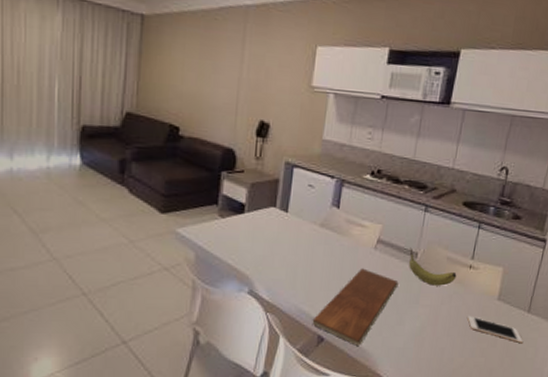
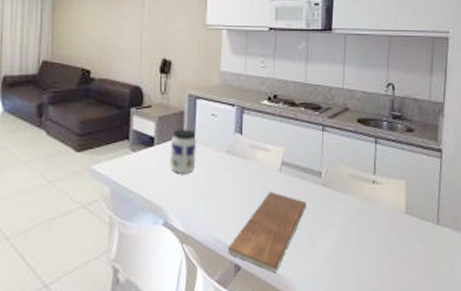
jar: none [260,198,290,244] -> present [170,129,196,173]
fruit: present [409,247,457,286] -> none [313,167,362,204]
cell phone: present [467,315,523,343] -> none [379,231,437,257]

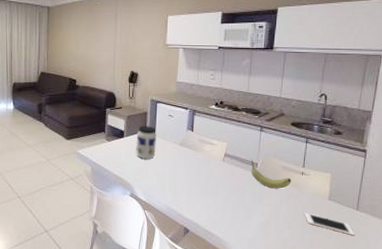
chopping board: present [227,191,307,272] -> none [179,176,244,236]
fruit: none [313,167,362,204] -> present [251,159,292,189]
cell phone: none [379,231,437,257] -> present [304,212,355,235]

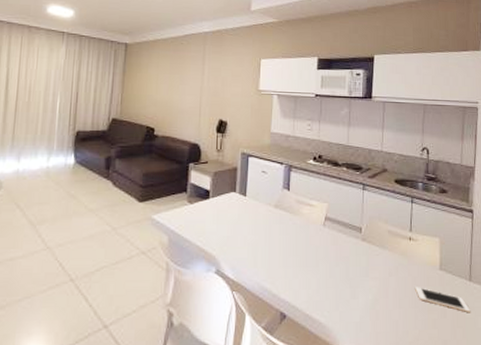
jar: present [136,126,156,159] -> none [223,184,248,225]
fruit: present [251,159,292,189] -> none [354,223,399,258]

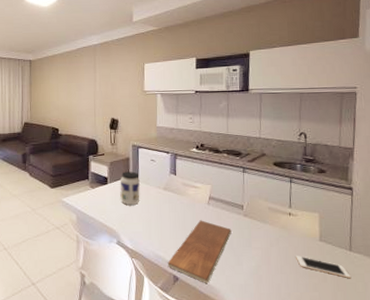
jar: none [223,184,248,225] -> present [120,171,140,205]
chopping board: none [274,244,348,321] -> present [167,220,232,283]

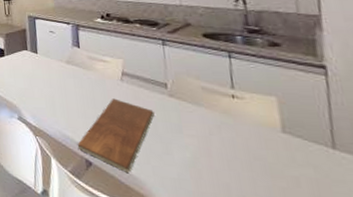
jar: present [120,171,140,205] -> none [17,43,41,79]
cell phone: present [296,255,351,278] -> none [248,148,339,186]

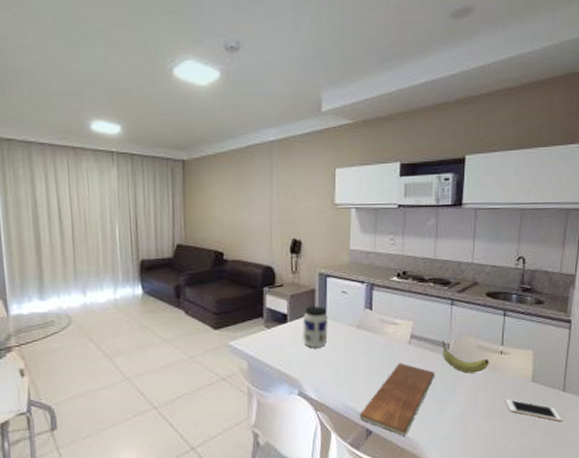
jar: none [17,43,41,79] -> present [303,306,328,348]
fruit: none [157,78,220,116] -> present [442,339,489,373]
cell phone: none [248,148,339,186] -> present [505,398,562,421]

